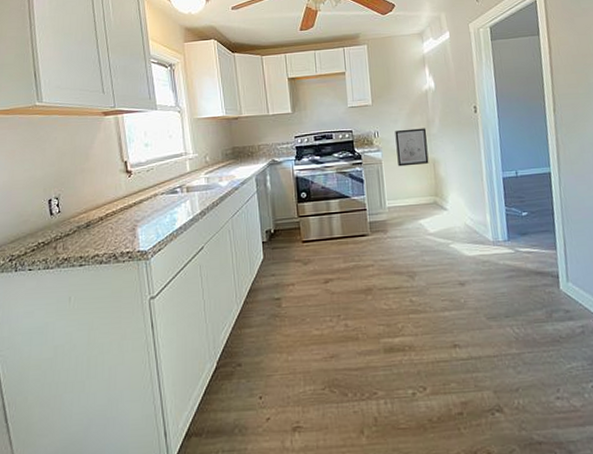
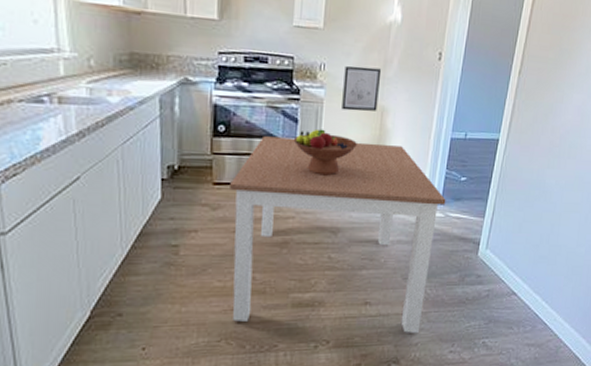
dining table: none [316,191,517,378] -> present [230,136,446,334]
fruit bowl: none [362,185,417,225] -> present [293,129,357,176]

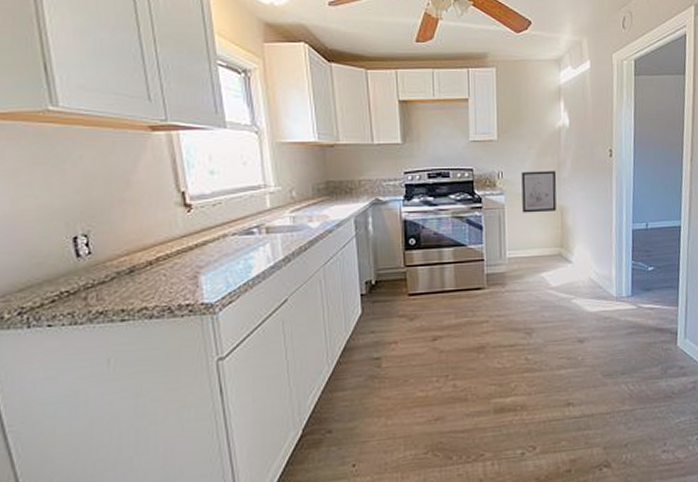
dining table: present [230,136,446,334] -> none [424,242,636,434]
fruit bowl: present [293,129,357,176] -> none [480,233,541,278]

